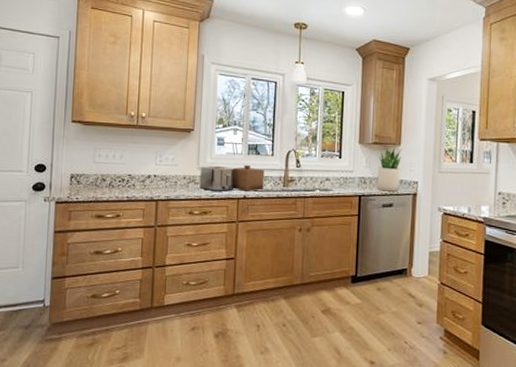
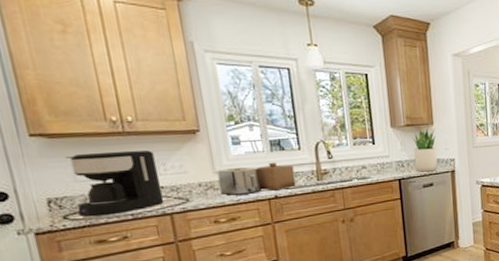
coffee maker: none [77,140,175,198] -> present [62,150,191,222]

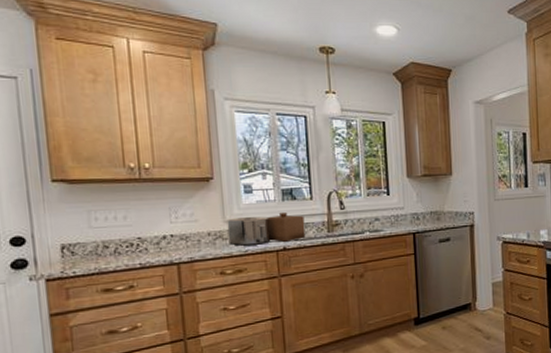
coffee maker: present [62,150,191,222] -> none [73,197,199,269]
planter: present [412,126,438,172] -> none [429,177,456,226]

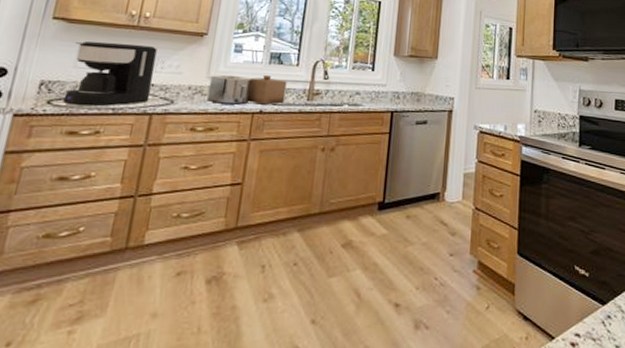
coffee maker: none [73,197,199,269] -> present [45,41,176,111]

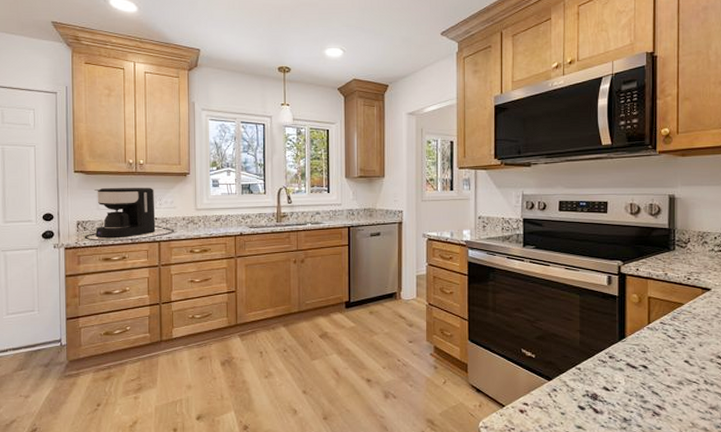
toaster: present [206,75,253,105] -> none [198,206,231,231]
canister: present [248,74,287,105] -> none [230,203,259,228]

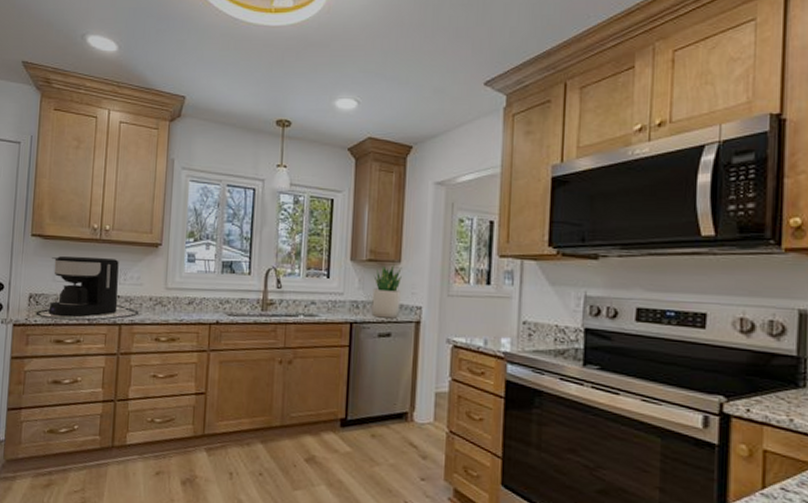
planter: none [364,179,386,221] -> present [371,264,402,319]

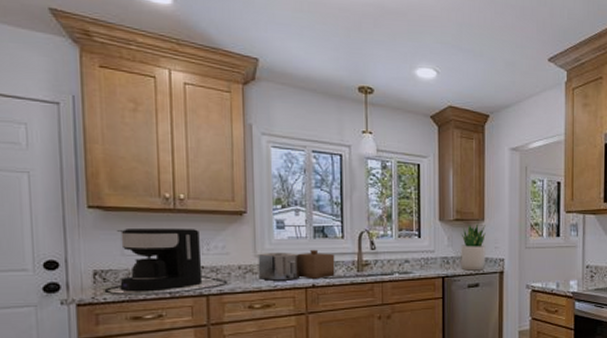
toaster: none [166,285,207,316] -> present [258,252,301,282]
canister: none [205,284,240,316] -> present [299,249,335,279]

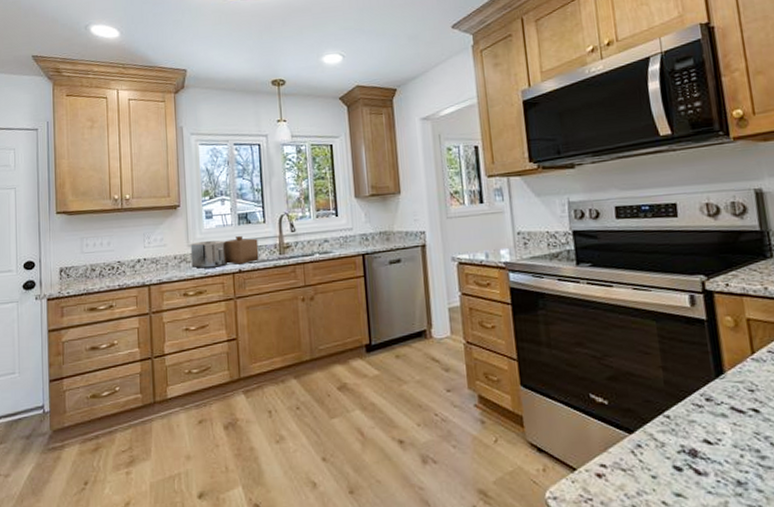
coffee maker: present [104,227,229,295] -> none [68,225,166,289]
planter: present [461,222,486,271] -> none [377,196,406,247]

